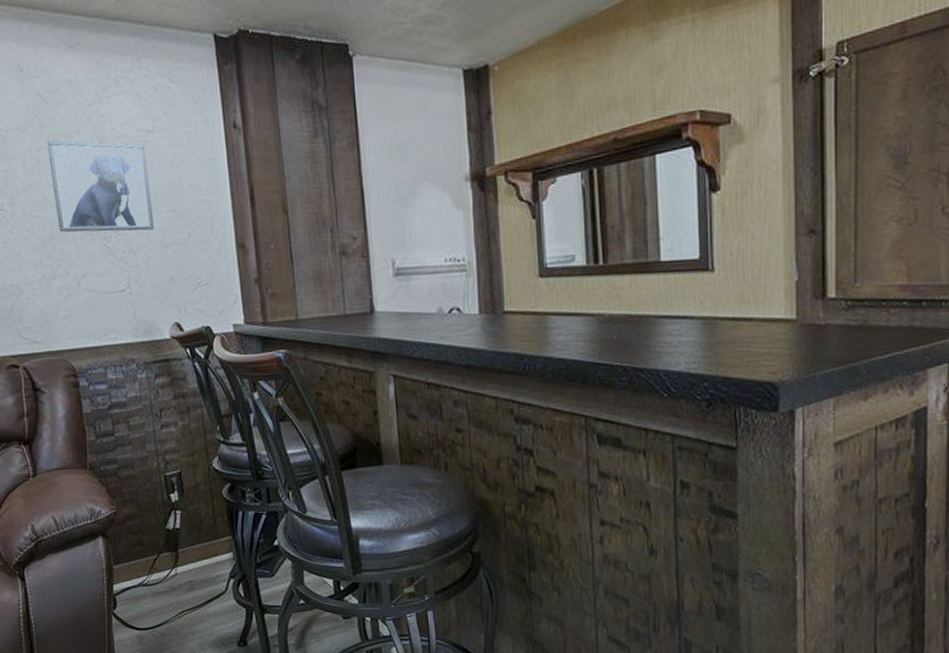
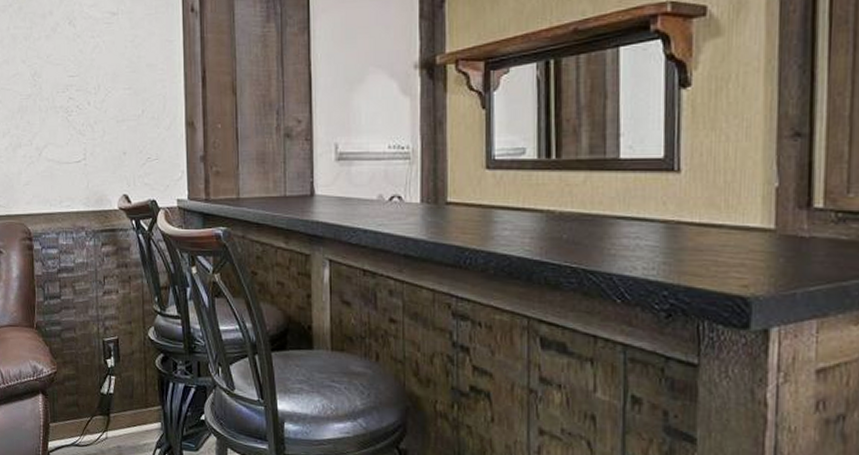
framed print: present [47,140,154,232] -> none [23,20,111,106]

